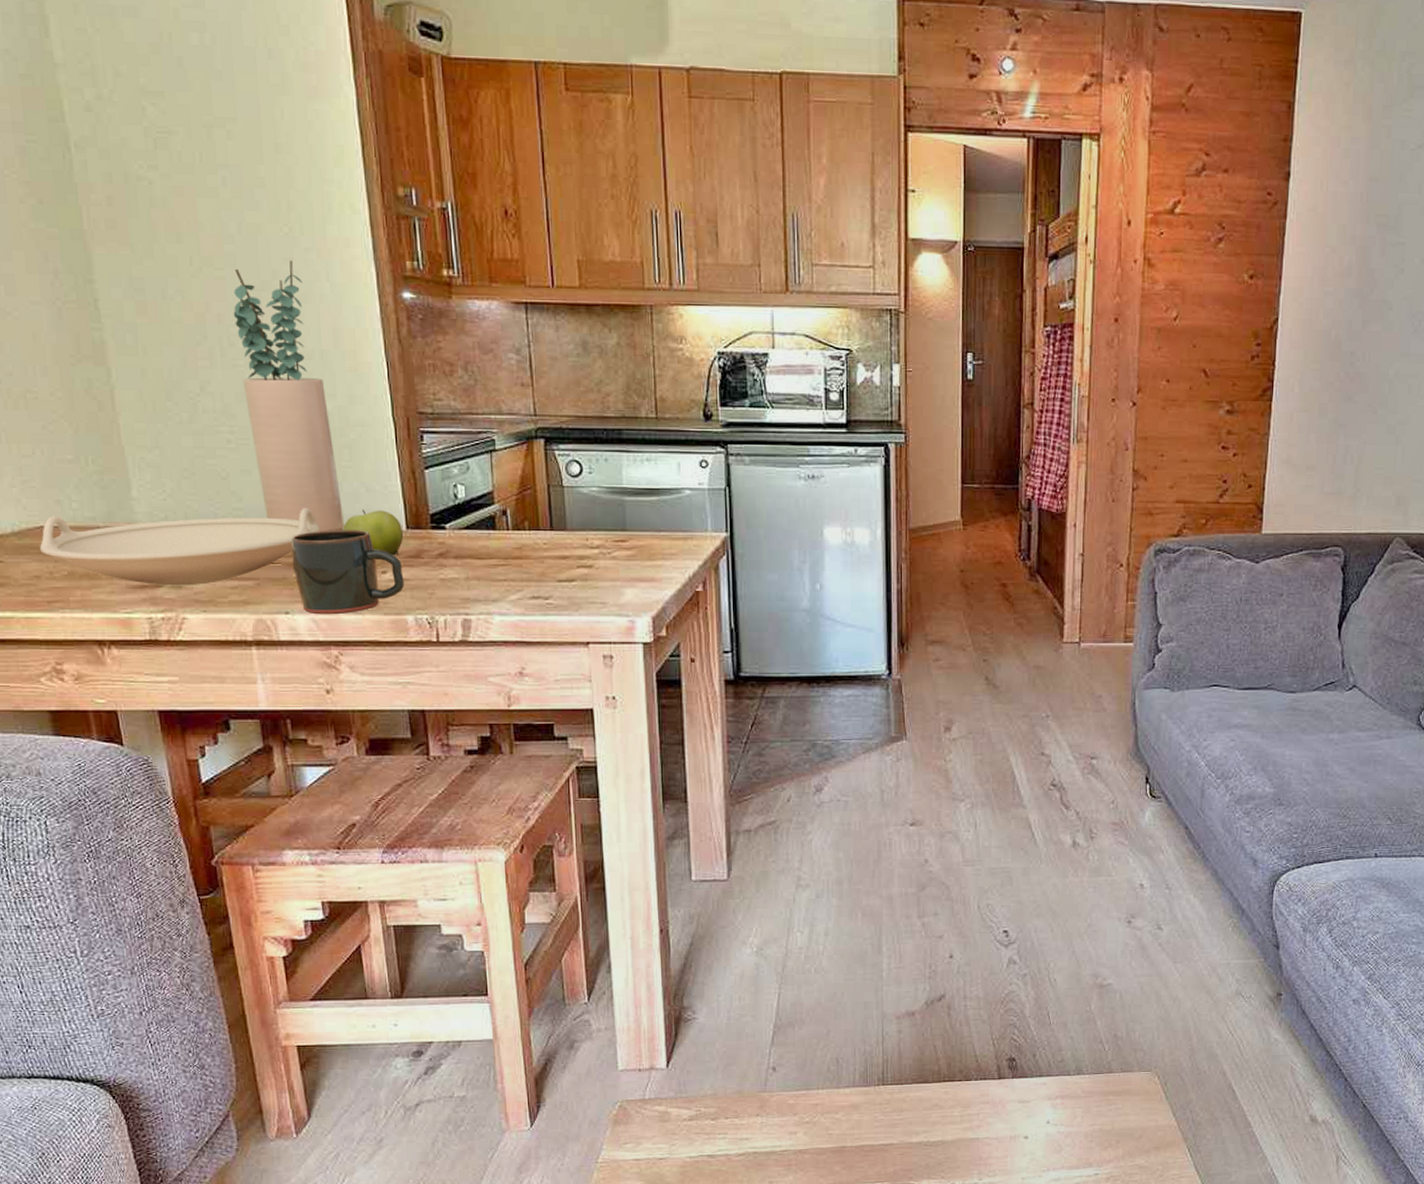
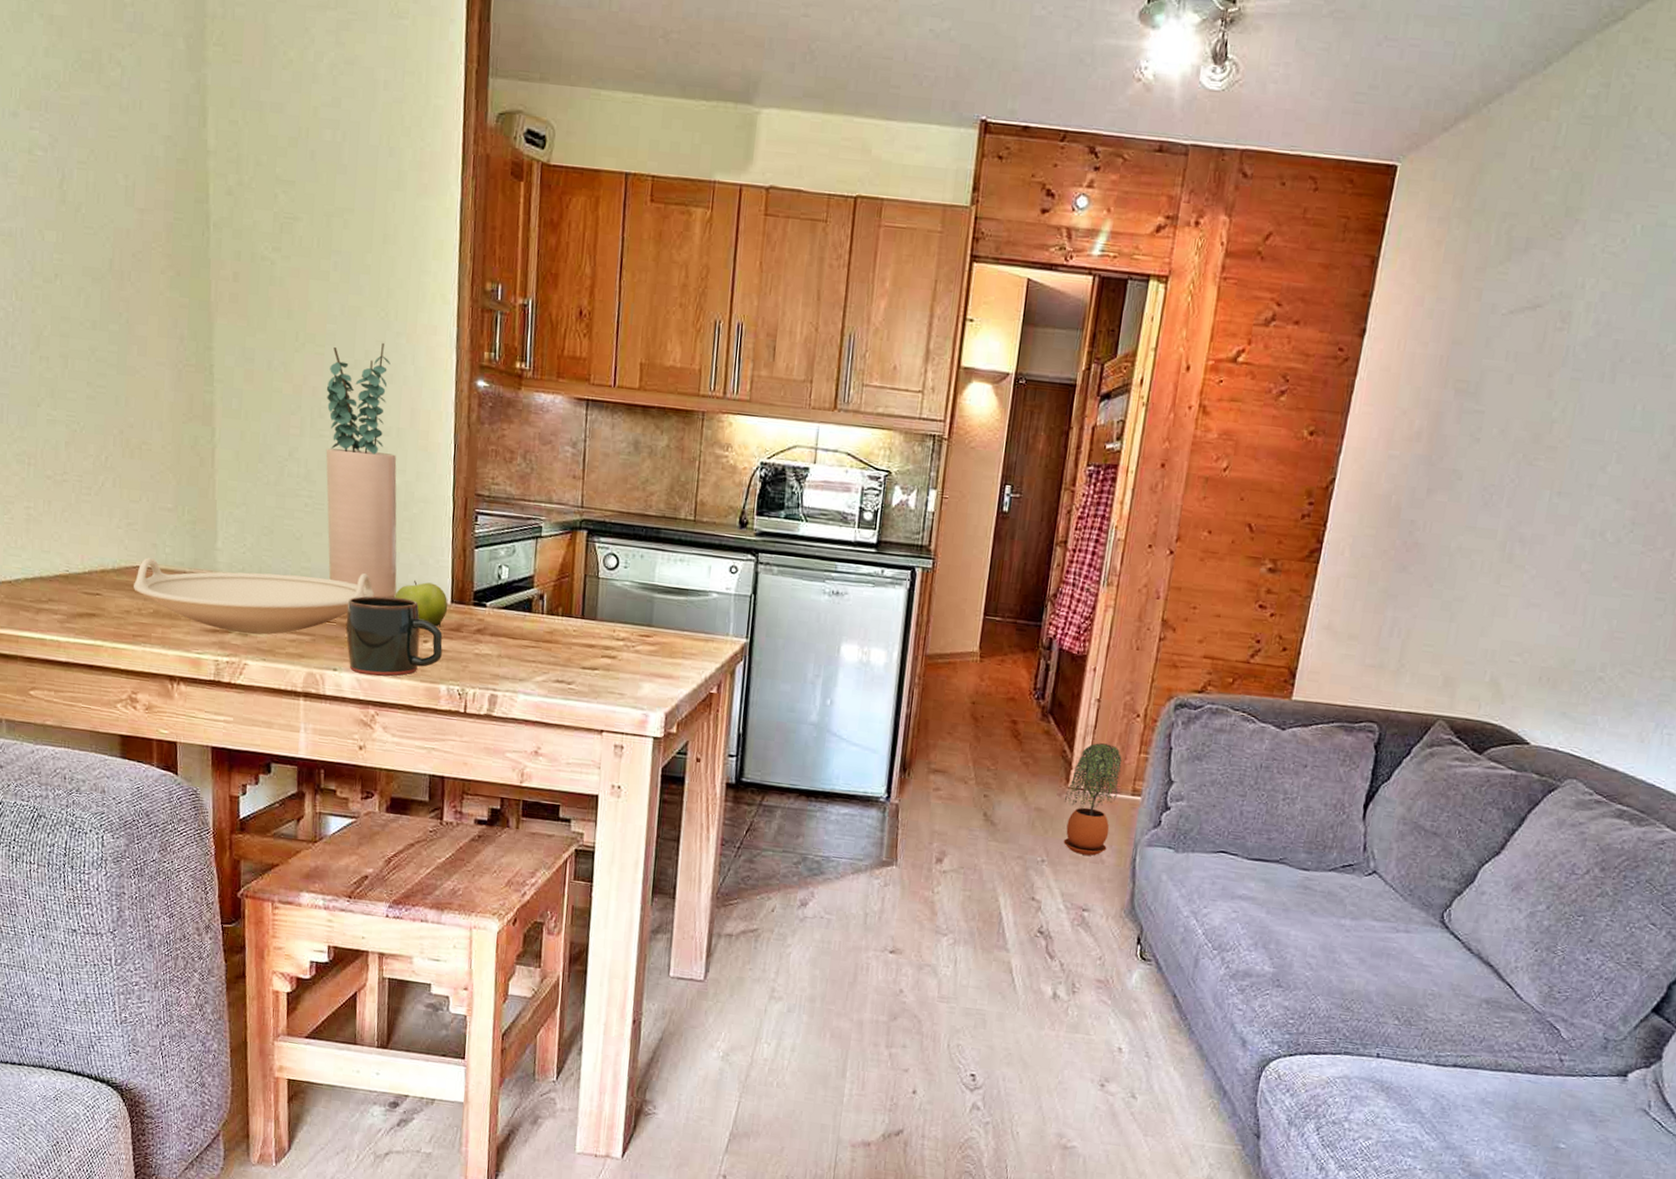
potted plant: none [1060,596,1112,705] -> present [1063,743,1122,856]

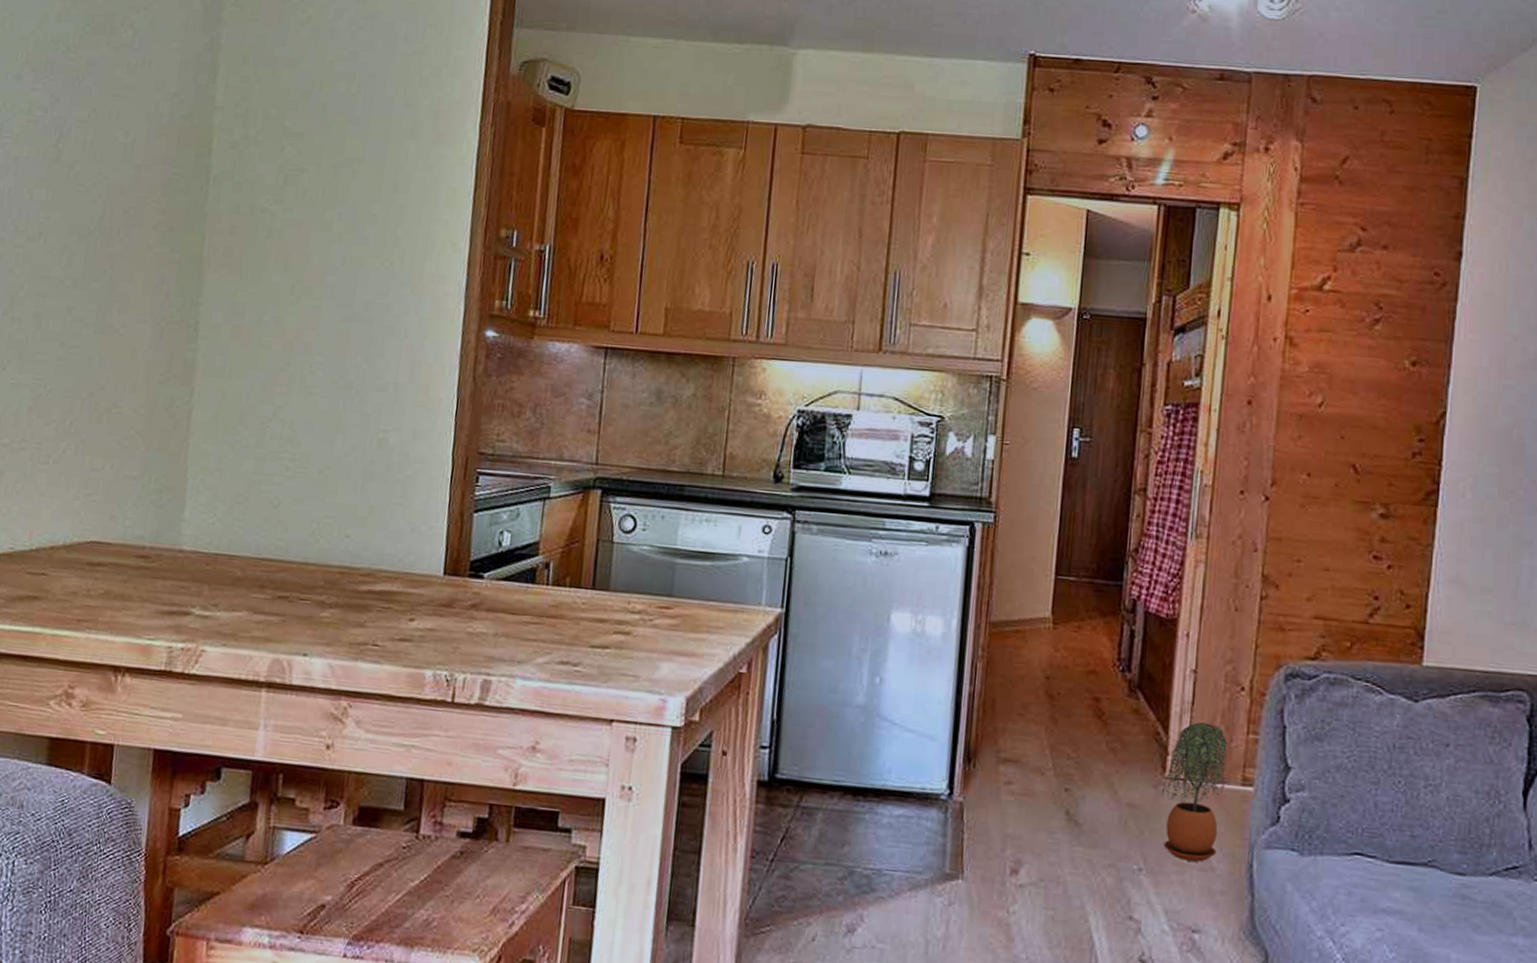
bowl: present [134,558,375,635] -> none [84,531,357,617]
vase: present [325,342,397,599] -> none [307,293,393,572]
mug: present [346,596,443,676] -> none [321,568,432,661]
fruit: present [394,580,448,627] -> none [379,549,440,603]

